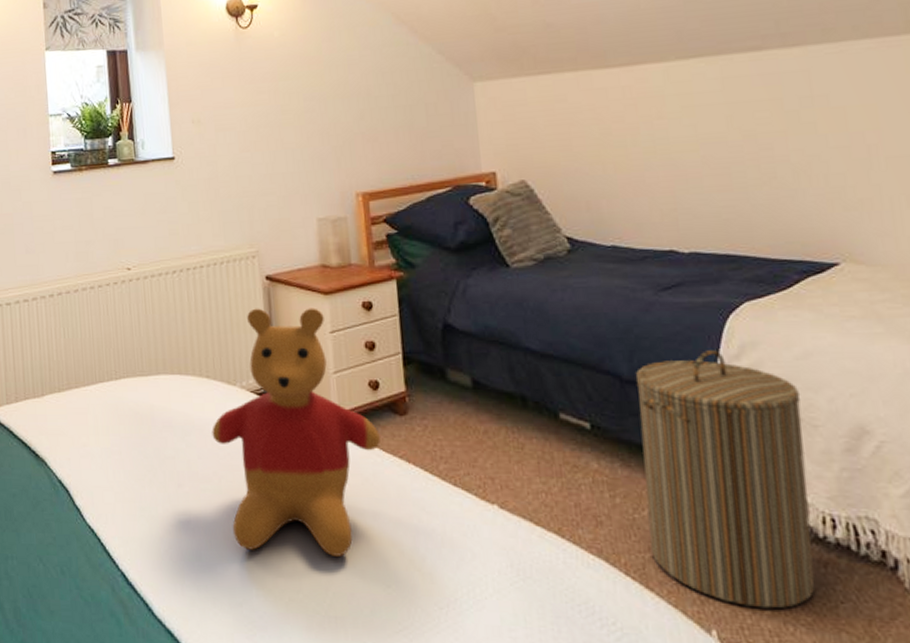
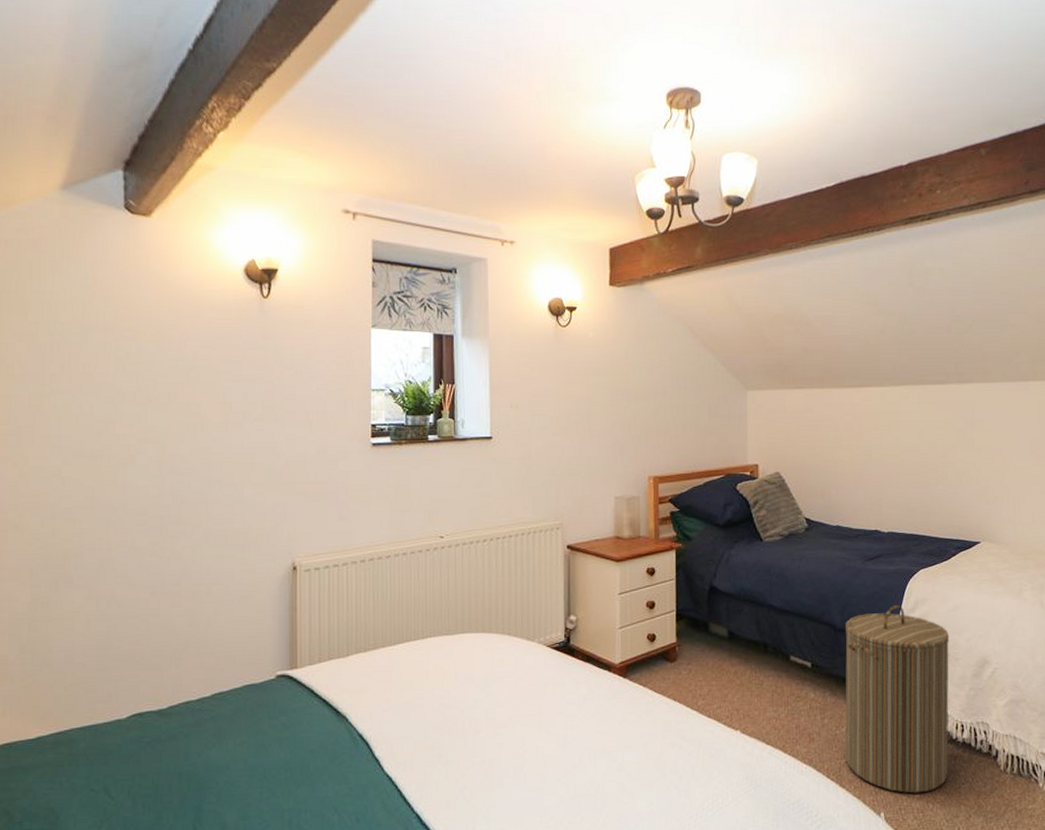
stuffed bear: present [212,308,380,556] -> none [510,573,653,784]

